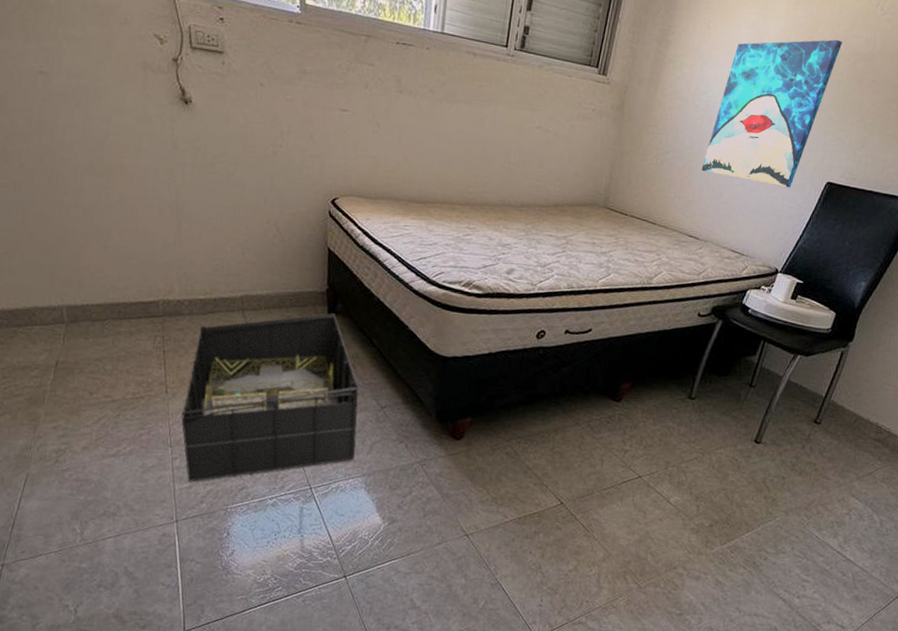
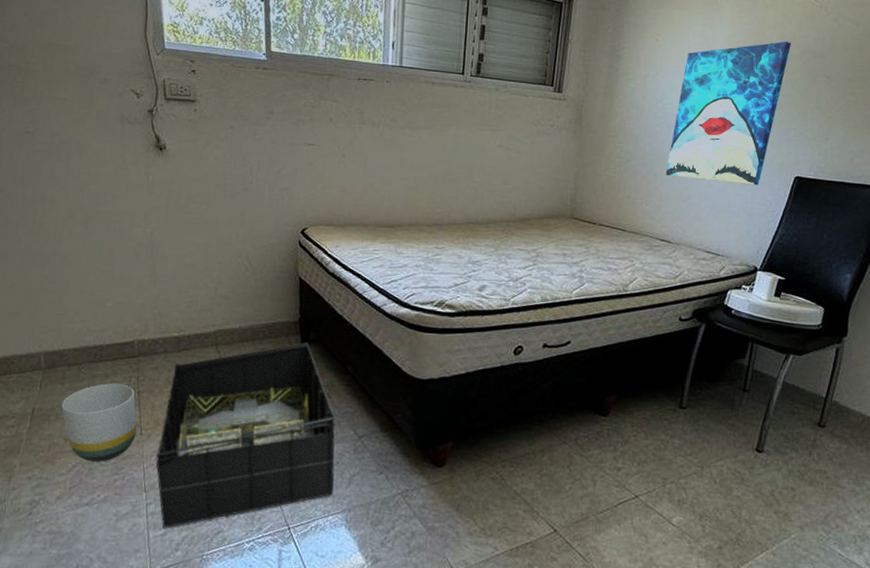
planter: none [85,341,163,417] -> present [61,383,137,462]

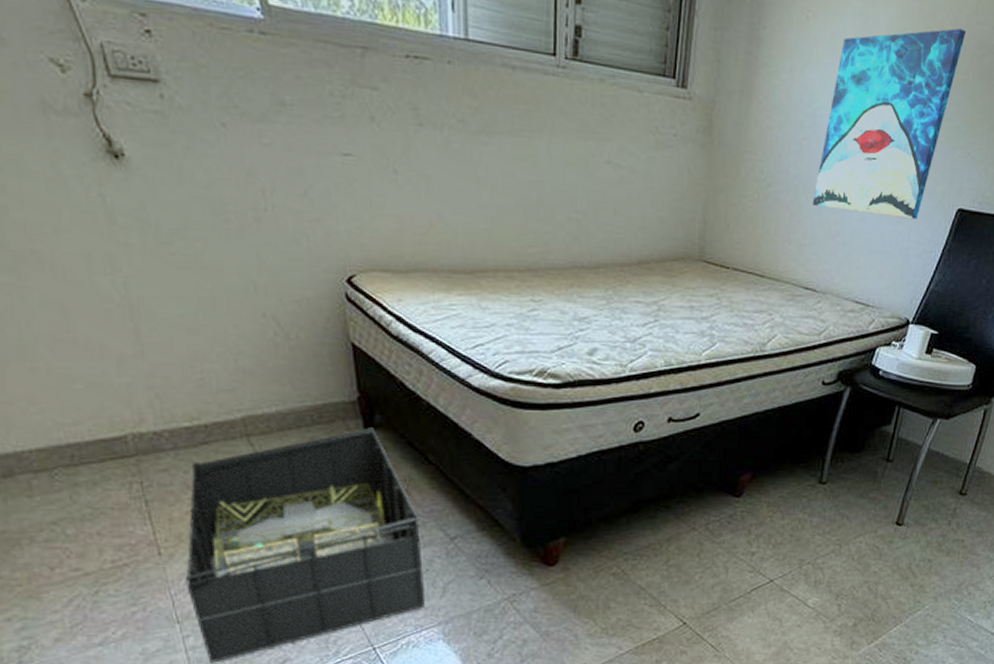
planter: present [61,383,137,462] -> none [34,493,153,593]

